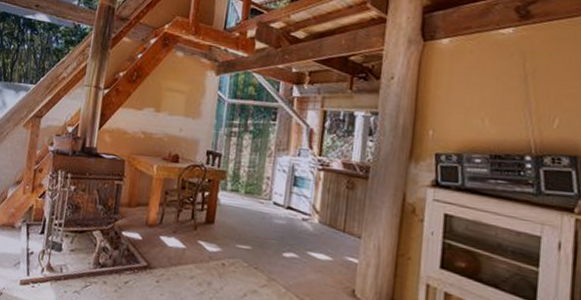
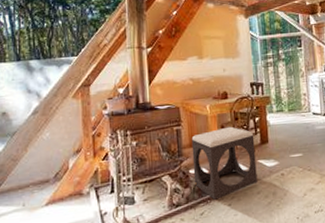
footstool: none [124,194,200,272] -> present [191,126,258,200]

